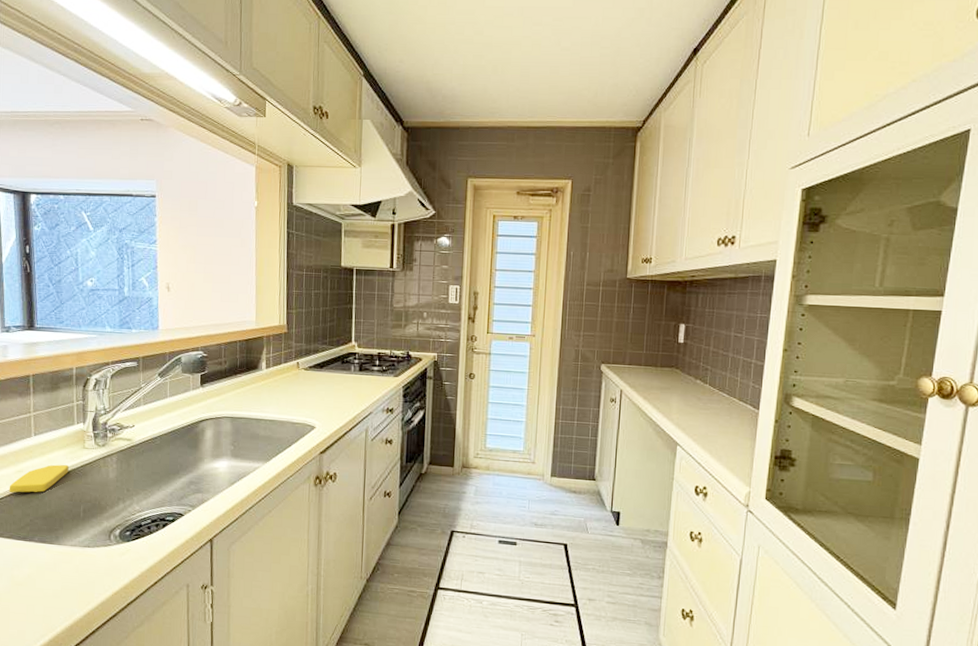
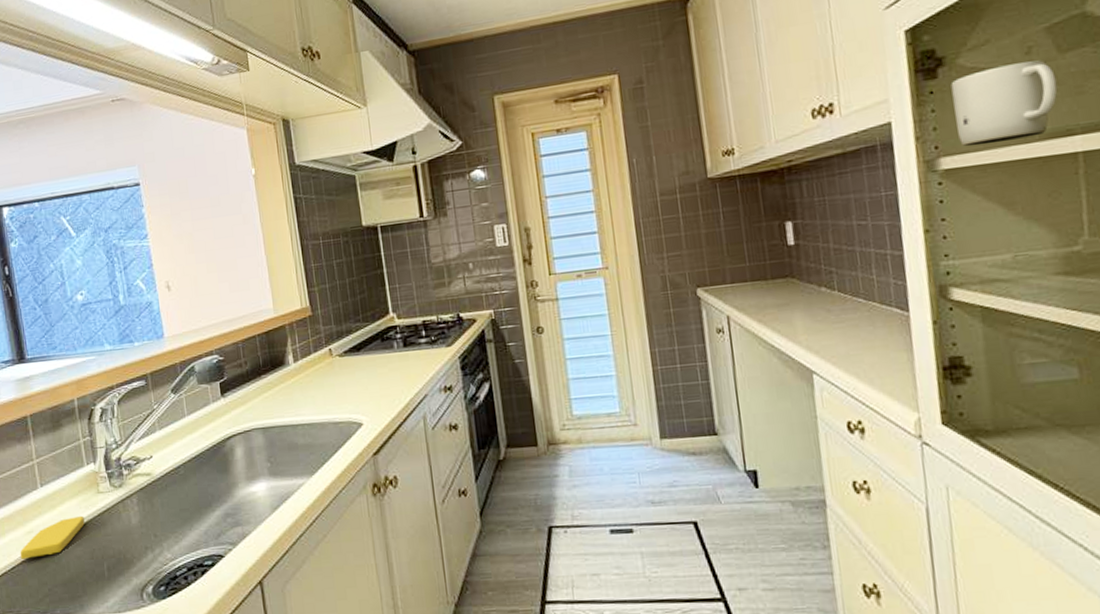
mug: none [824,231,907,292] -> present [950,60,1058,147]

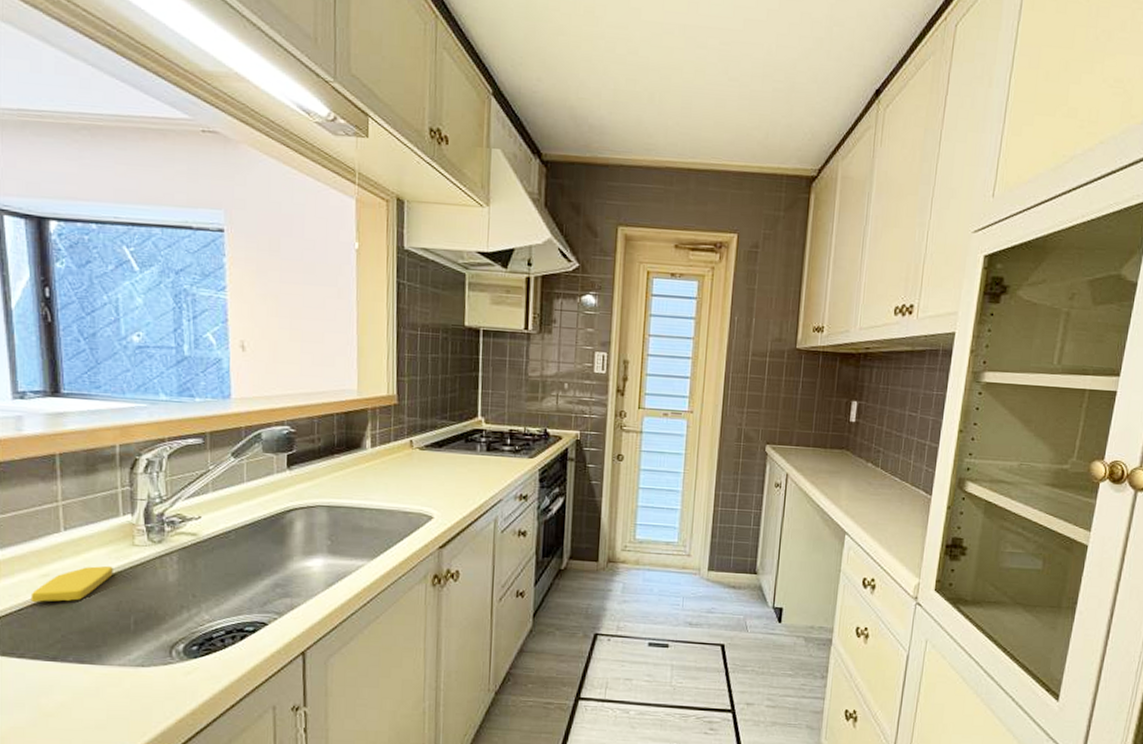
mug: present [950,60,1058,147] -> none [1003,304,1086,370]

